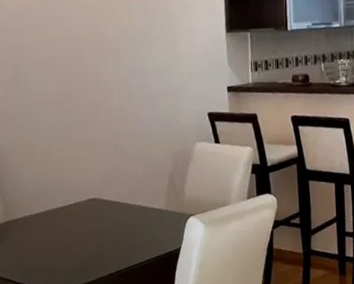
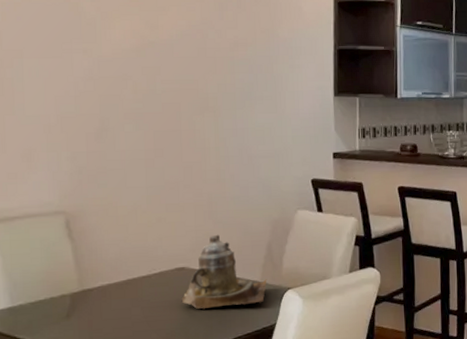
teapot: none [94,167,171,236] -> present [181,234,267,309]

